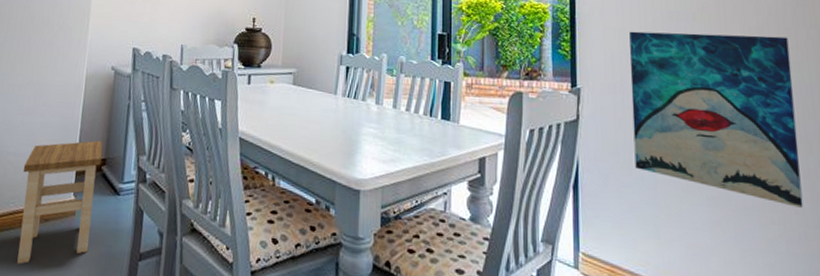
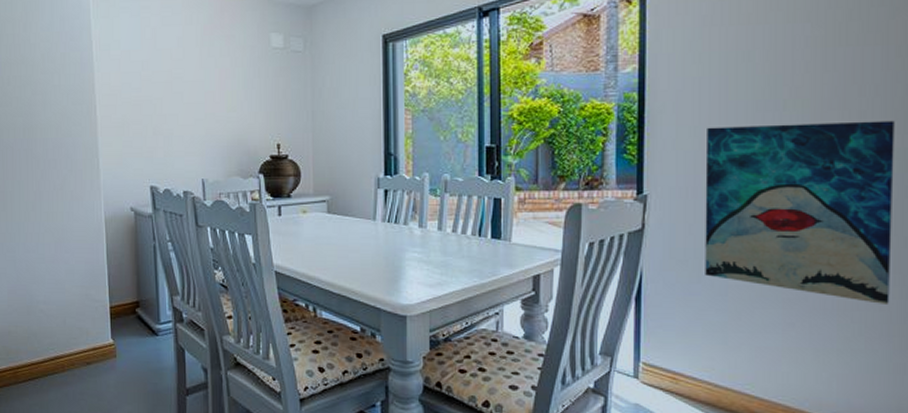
stool: present [17,140,103,264] -> none [56,283,135,405]

